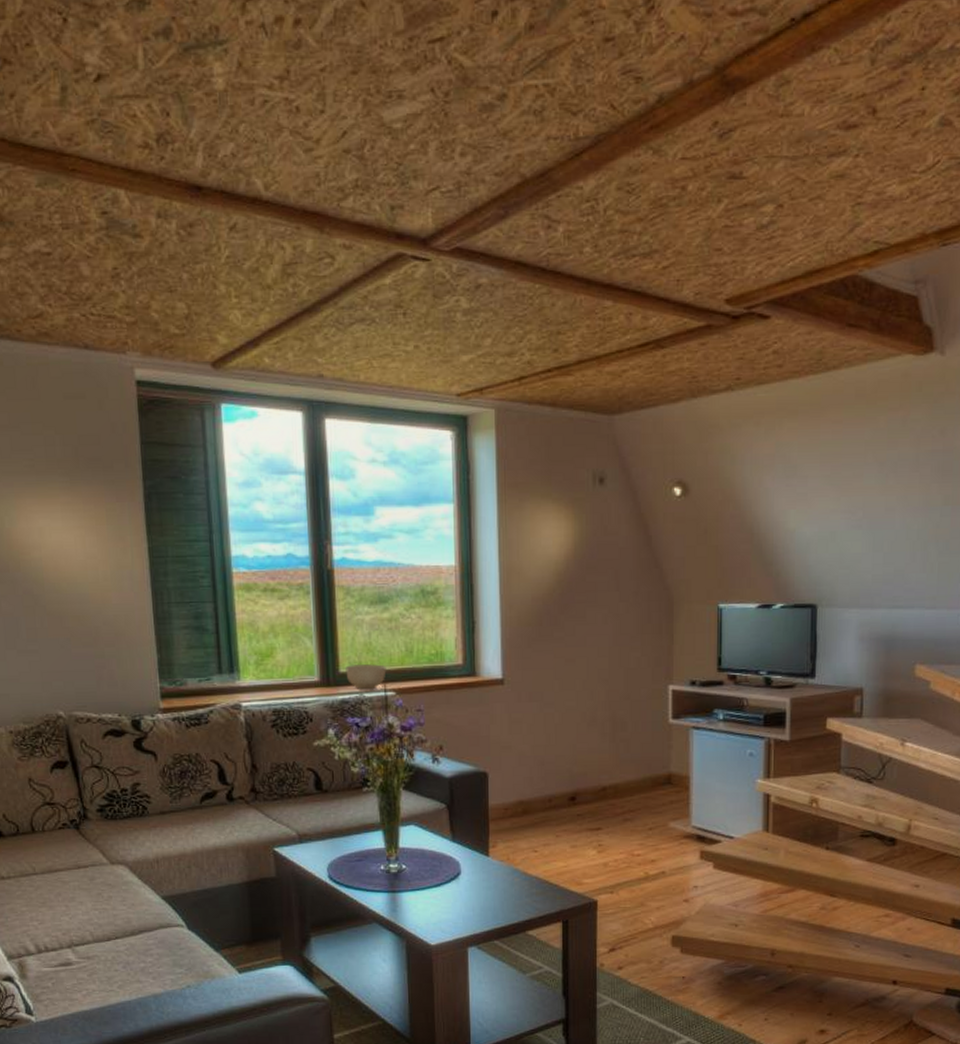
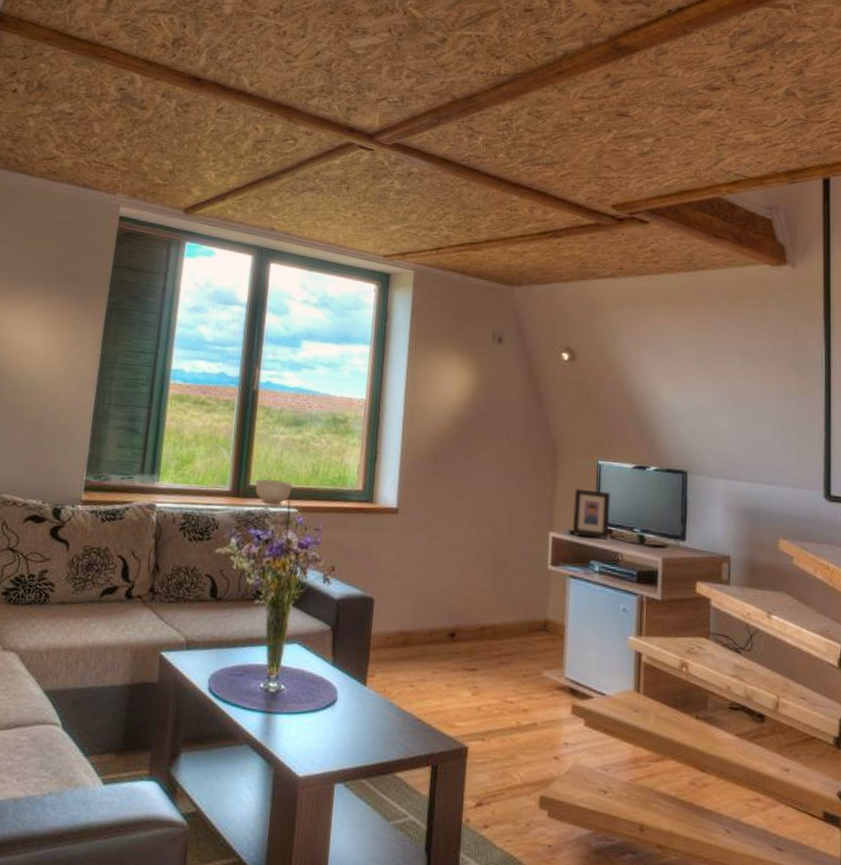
picture frame: none [694,635,734,686] -> present [573,488,611,539]

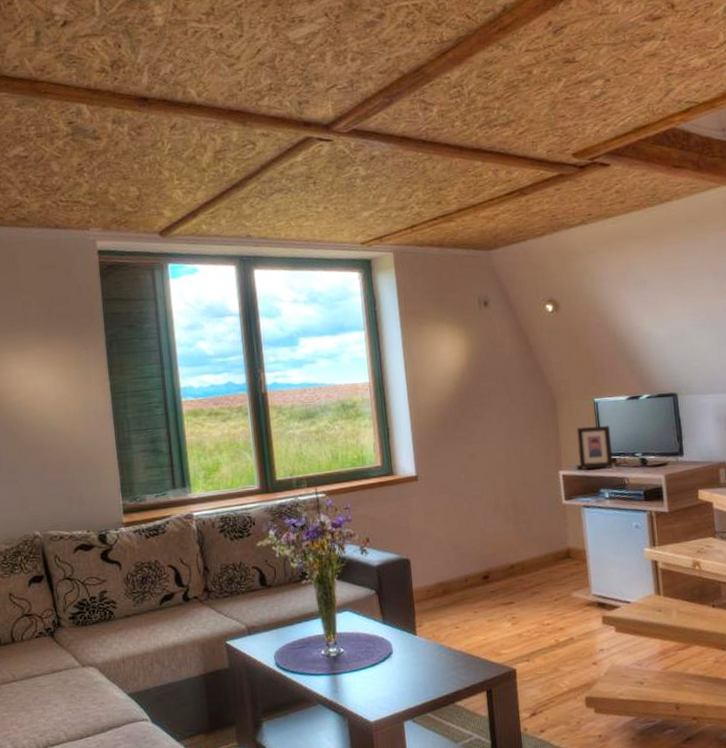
bowl: present [255,478,293,505] -> none [281,471,317,494]

